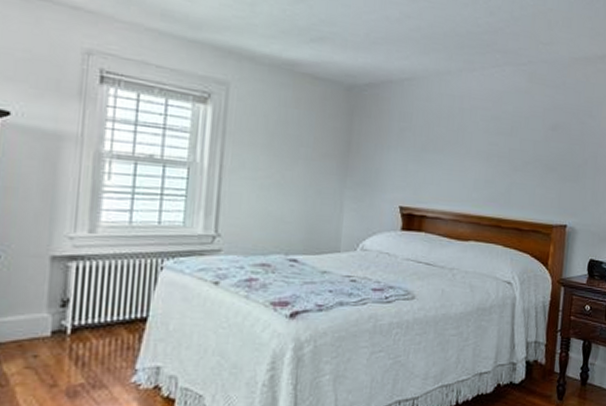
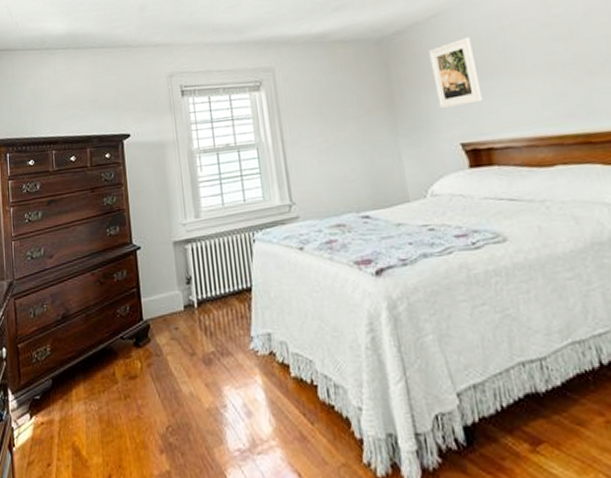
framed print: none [390,108,433,173] -> present [428,37,483,110]

